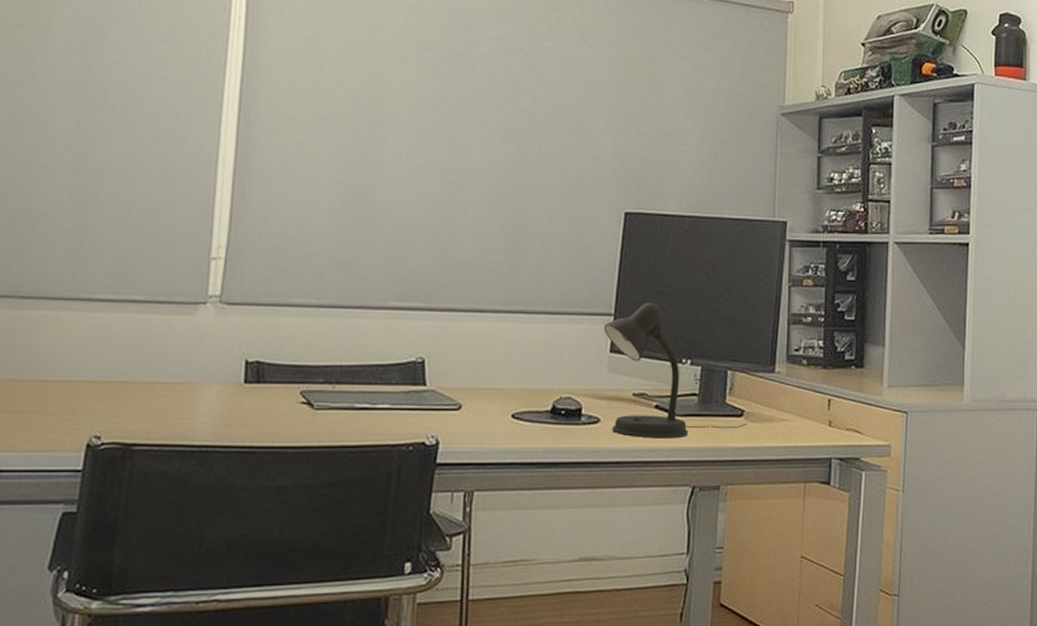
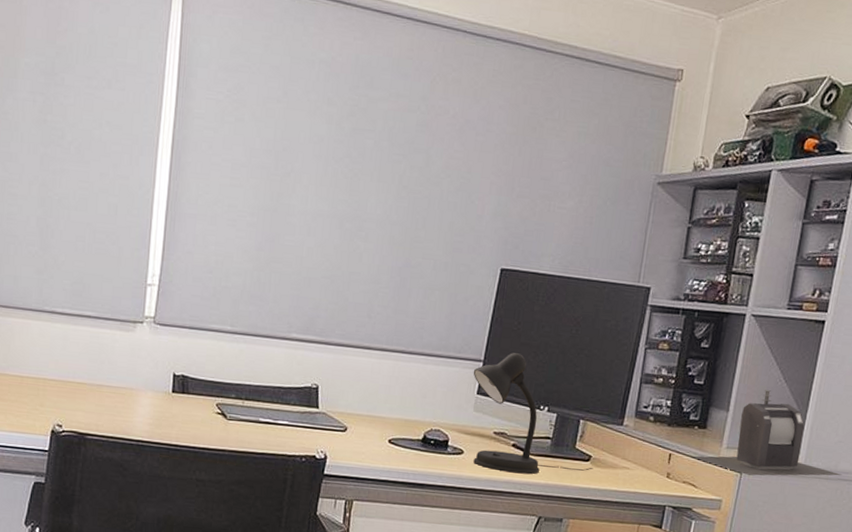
printer: none [853,320,1011,414] -> present [692,390,842,476]

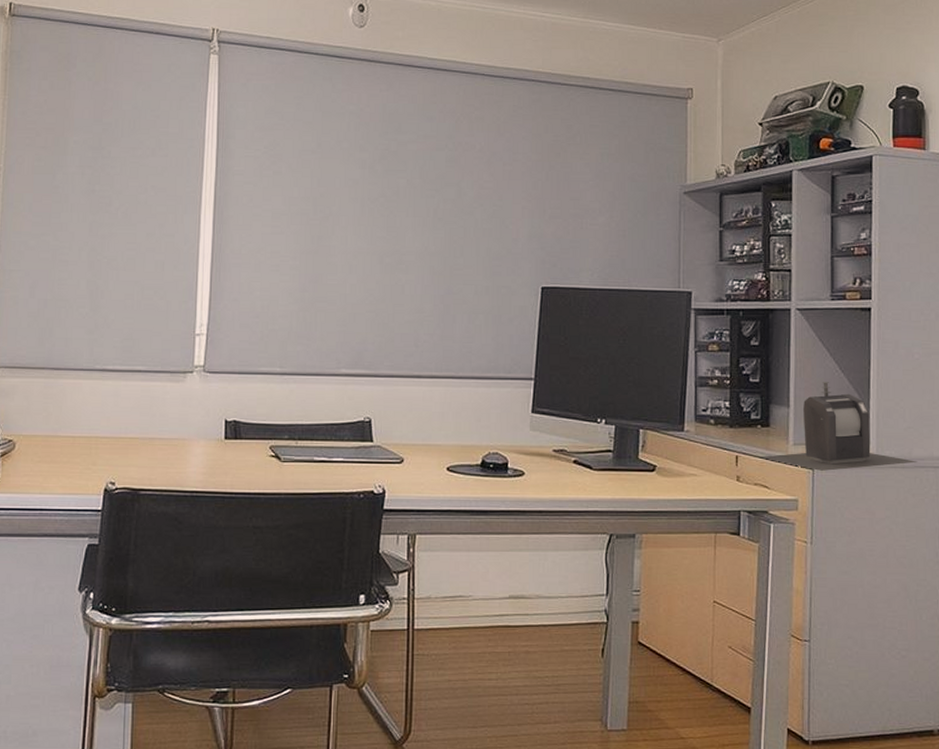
desk lamp: present [473,353,594,474] -> none [525,368,660,491]

